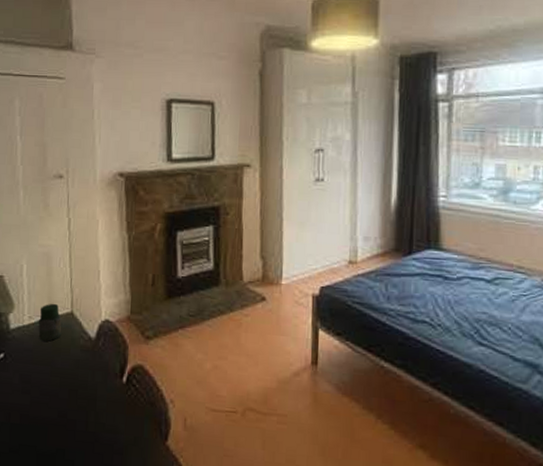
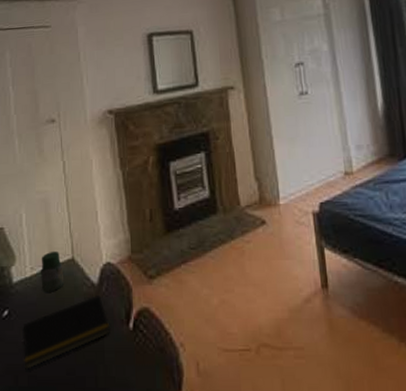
notepad: none [17,348,104,409] -> present [23,294,110,369]

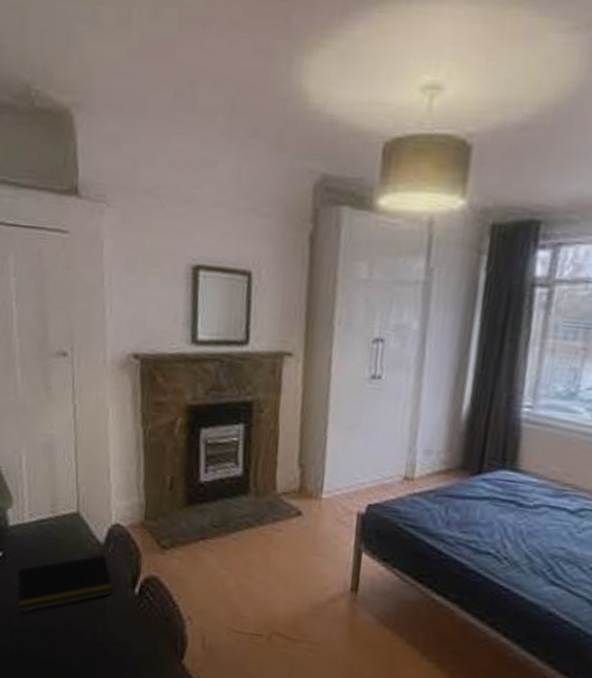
jar: present [41,251,64,292] -> none [40,500,67,543]

